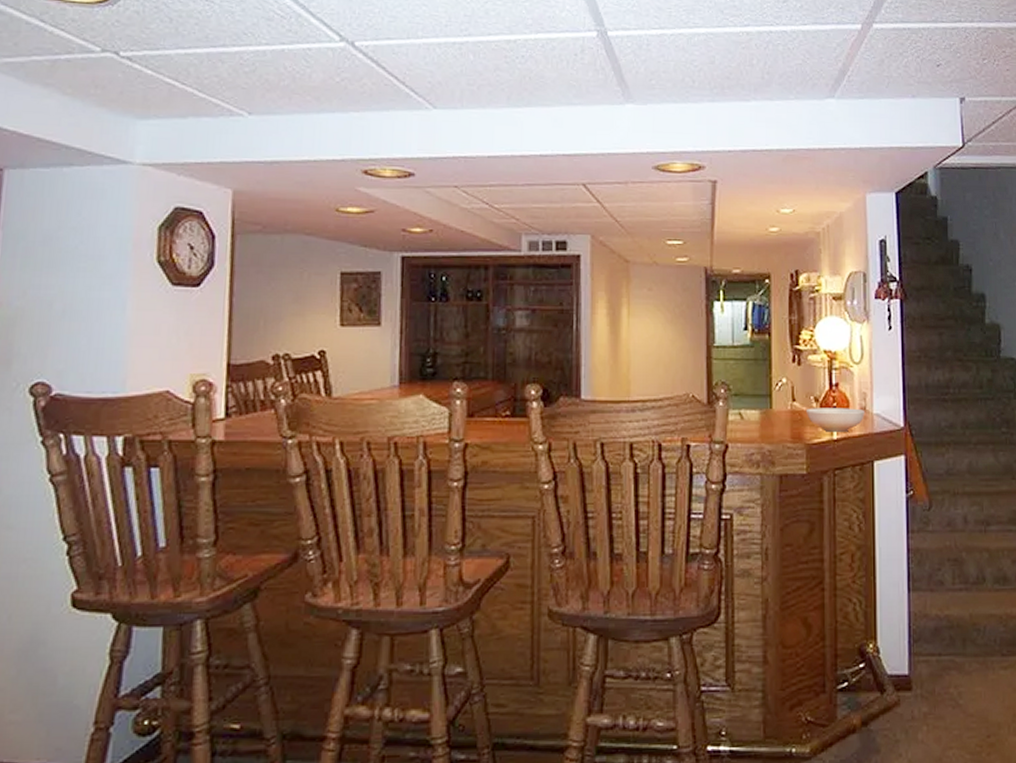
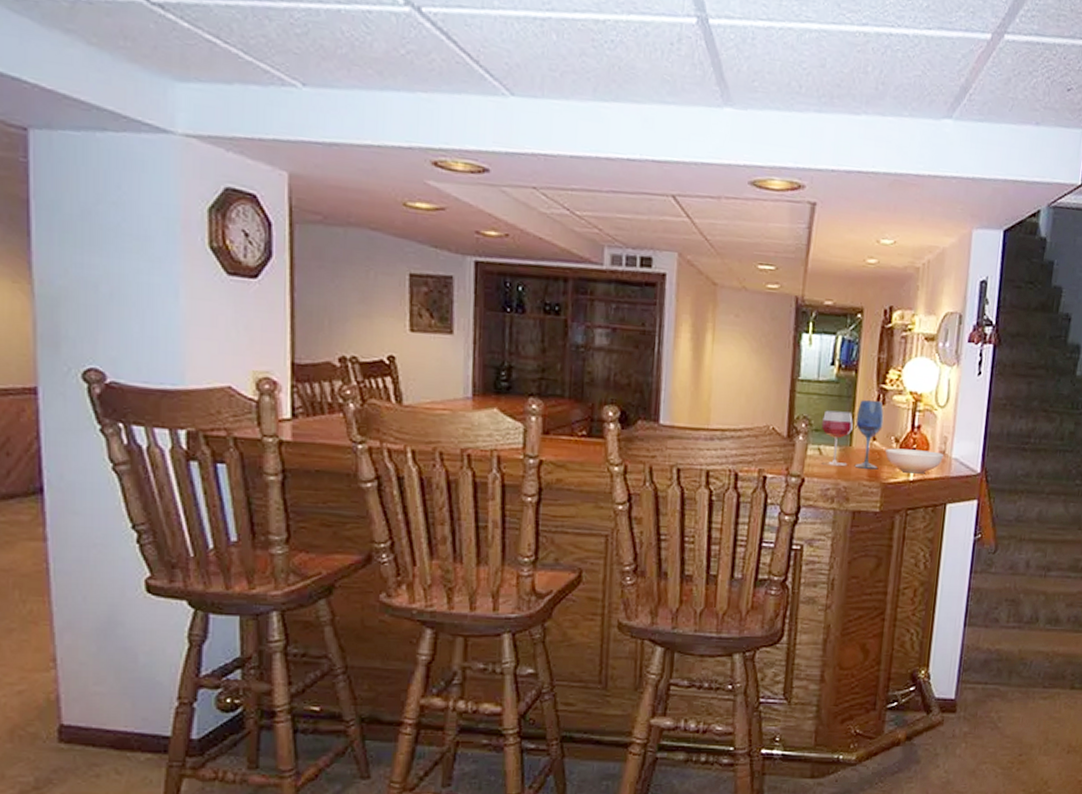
wineglass: none [741,374,771,430] -> present [820,410,853,467]
wineglass: none [774,362,801,430] -> present [854,400,884,469]

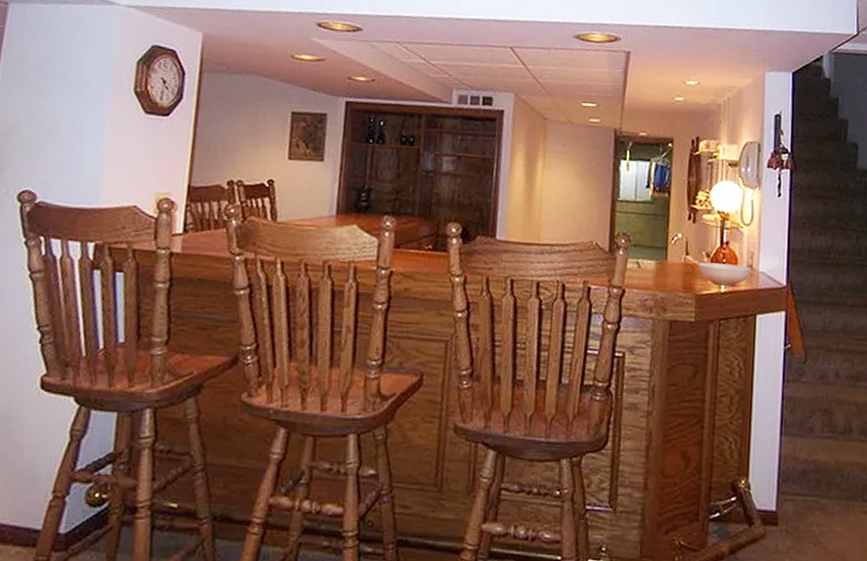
wineglass: present [820,410,853,467] -> none [639,227,668,280]
wineglass: present [854,400,884,469] -> none [670,219,695,282]

